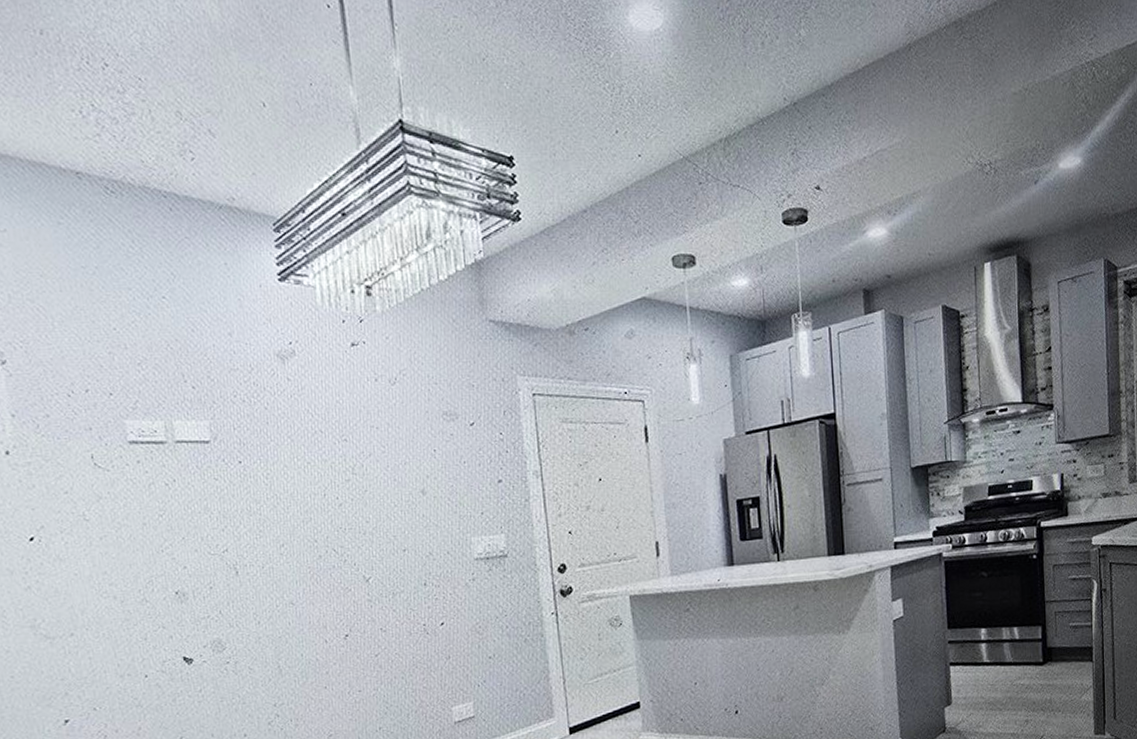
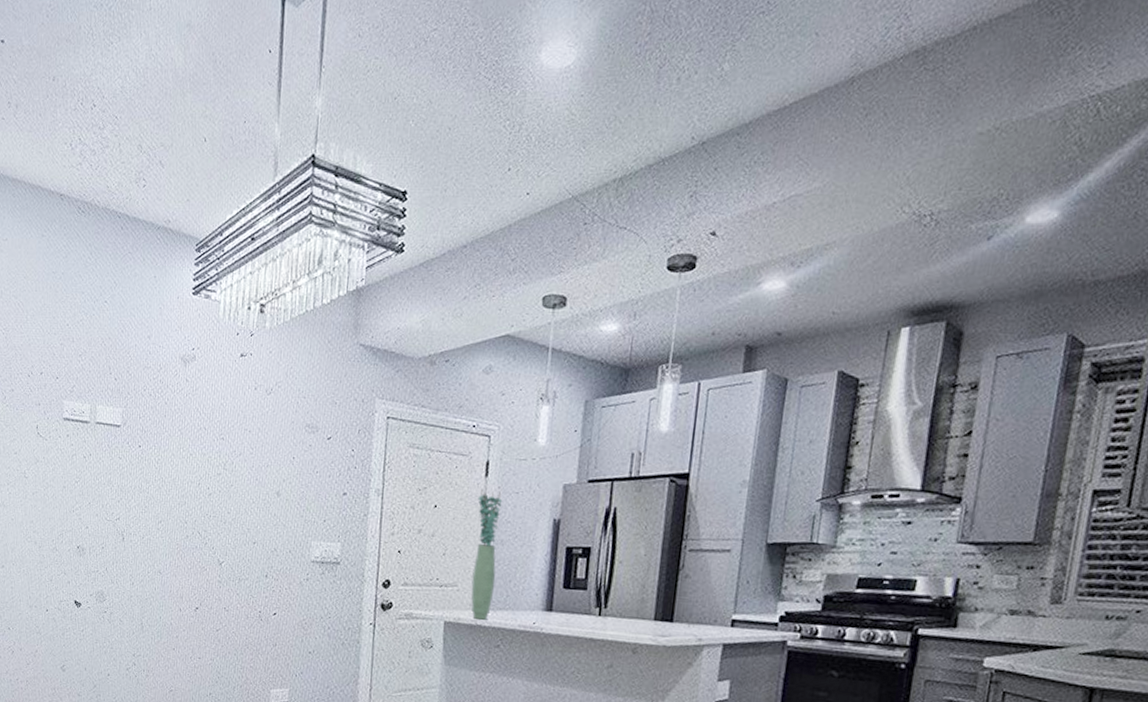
vase: none [642,455,675,588] -> present [471,489,503,621]

